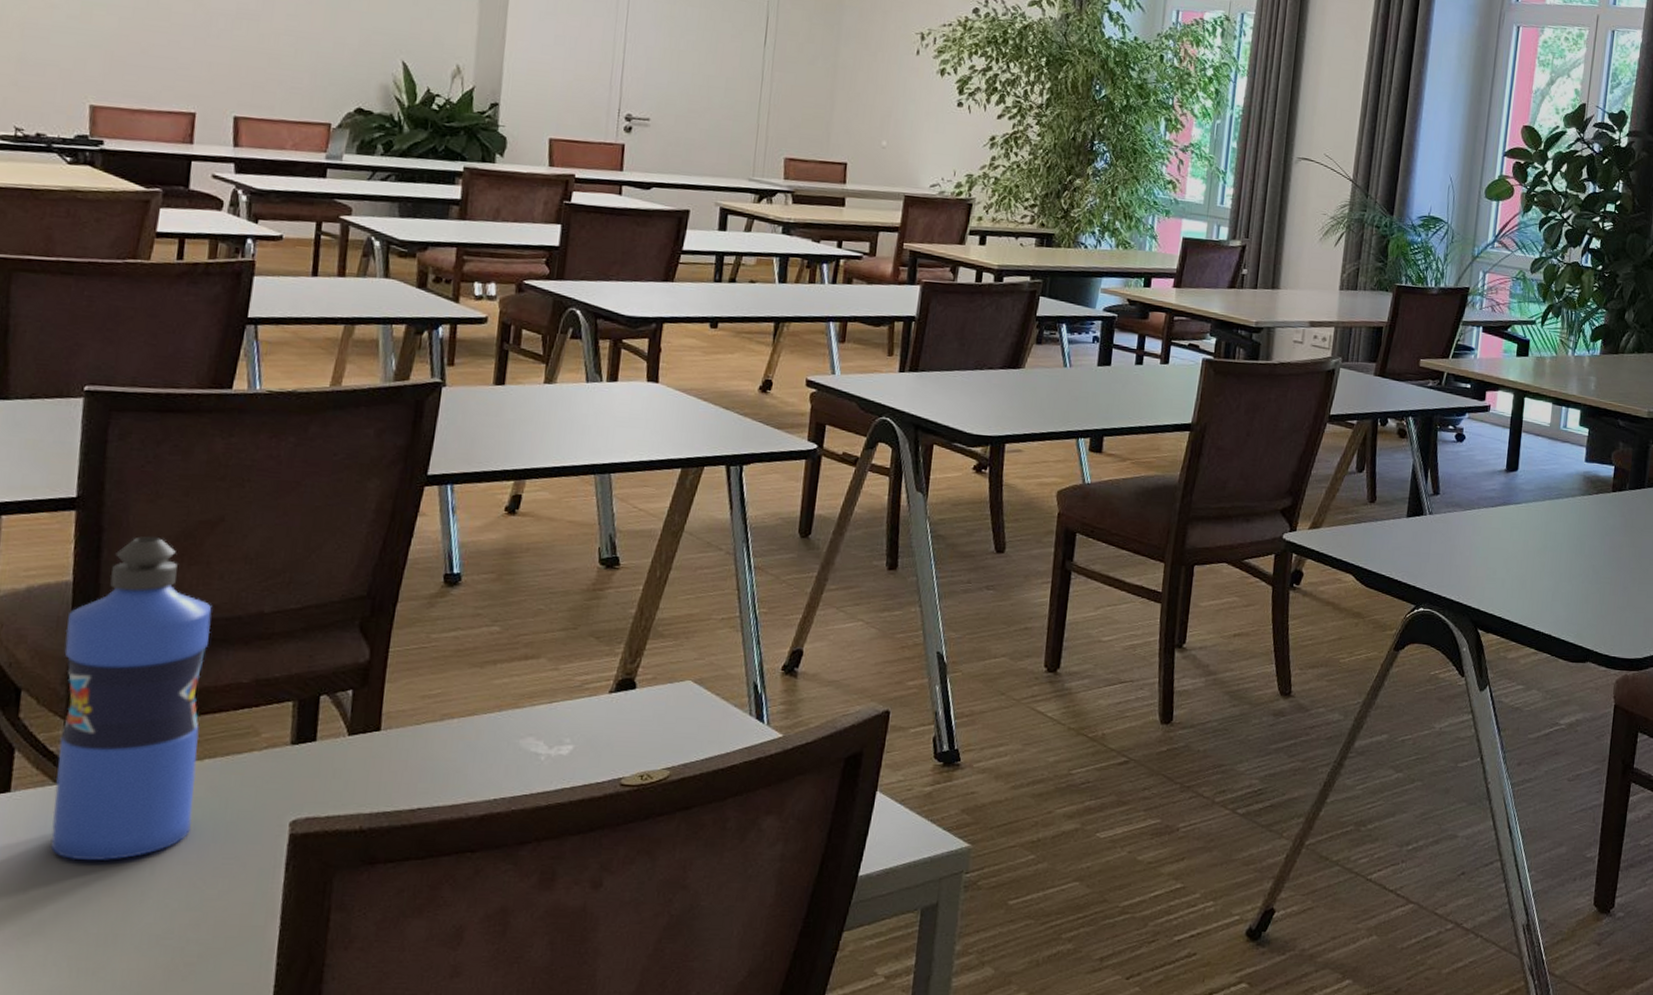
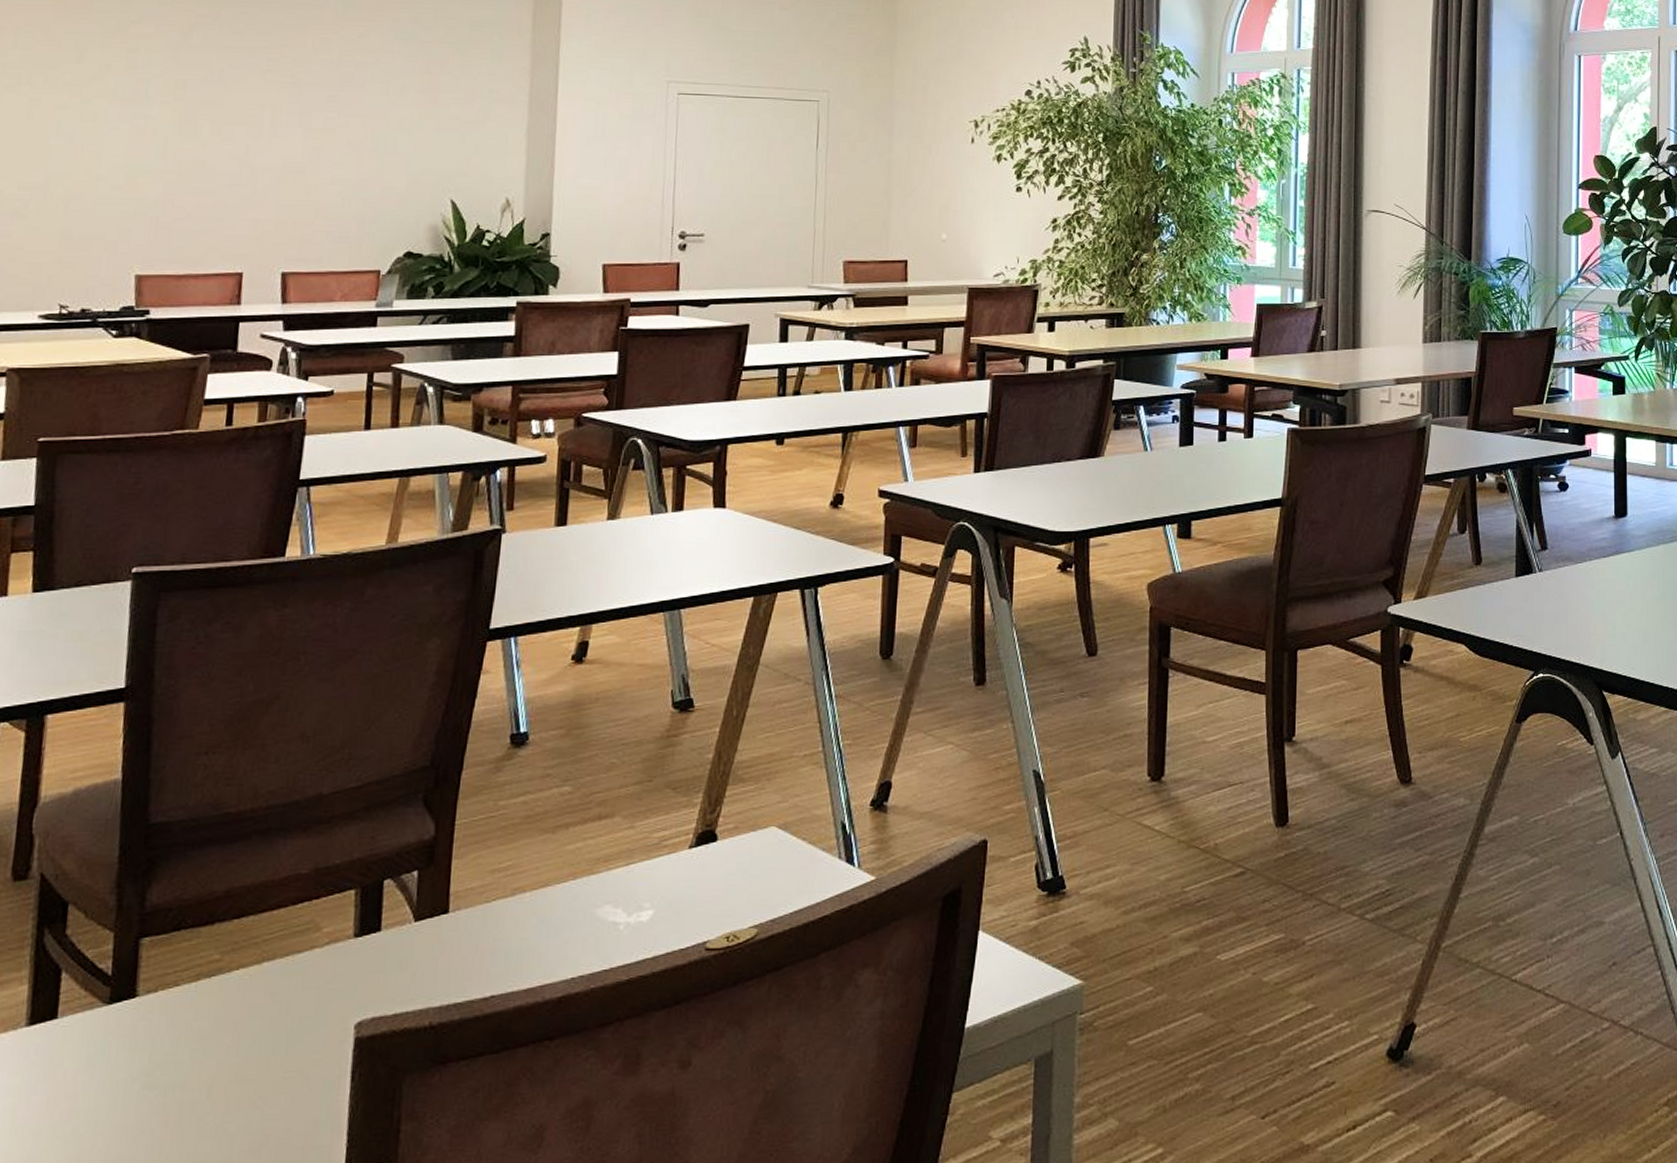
water bottle: present [51,535,213,861] -> none [100,722,269,1090]

